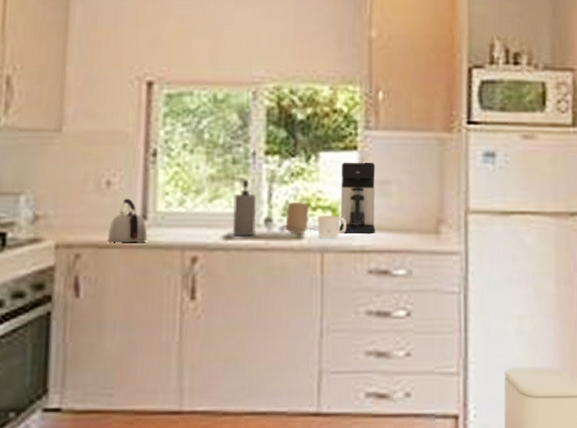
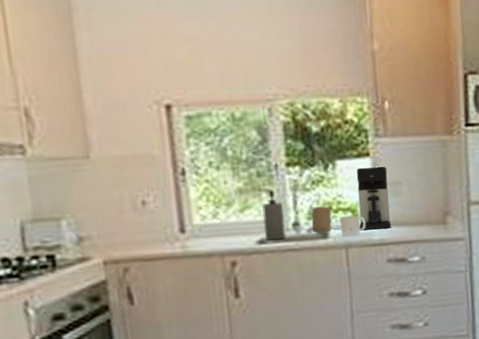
kettle: present [107,198,148,245] -> none [151,215,189,256]

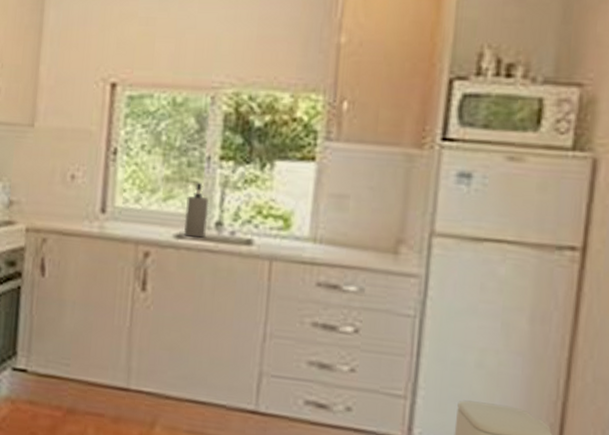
canister: present [306,204,339,235] -> none [231,206,269,241]
mug: present [340,215,366,237] -> none [267,223,299,248]
coffee maker: present [356,167,391,230] -> none [290,172,333,248]

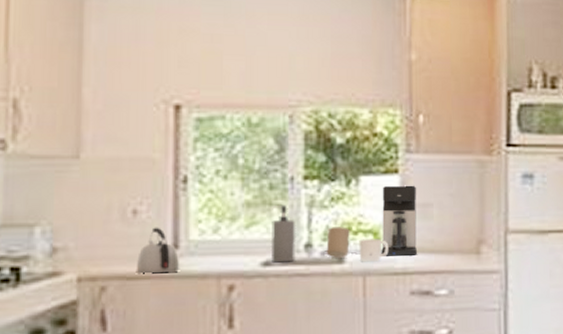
kettle: none [70,191,106,235] -> present [135,227,180,275]
canister: none [231,206,269,241] -> present [321,224,359,259]
mug: none [267,223,299,248] -> present [359,239,389,262]
coffee maker: none [290,172,333,248] -> present [381,185,417,257]

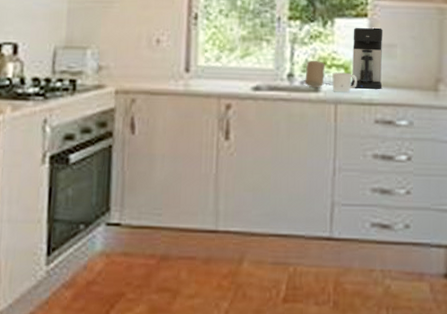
kettle: present [135,227,180,275] -> none [157,54,190,93]
soap dispenser: present [269,204,296,263] -> none [260,40,281,88]

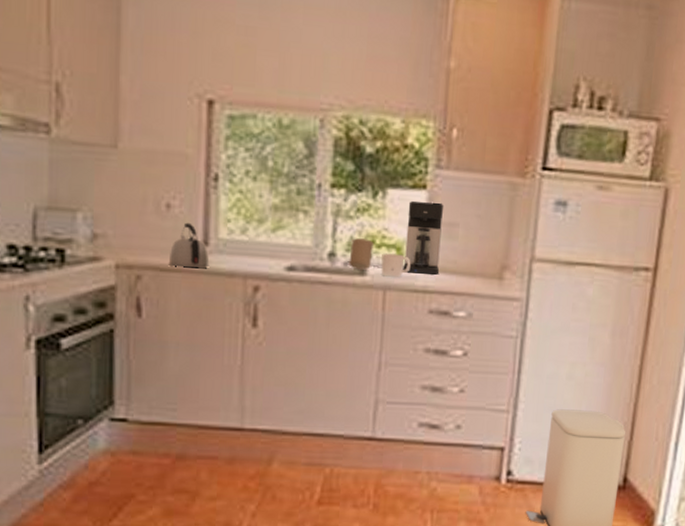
kettle: none [157,54,190,93] -> present [168,222,209,270]

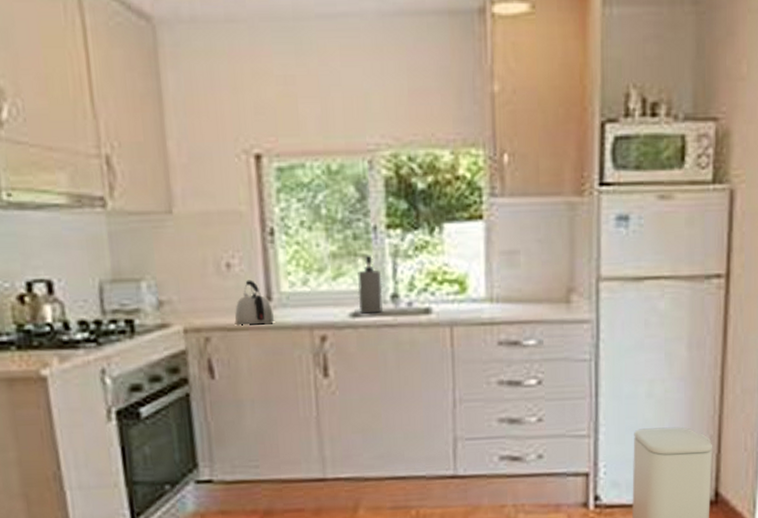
soap dispenser: none [294,211,321,269] -> present [354,255,383,314]
canister: present [344,236,382,271] -> none [407,274,445,310]
mug: present [381,253,411,277] -> none [445,288,475,313]
coffee maker: present [403,200,443,276] -> none [466,232,504,307]

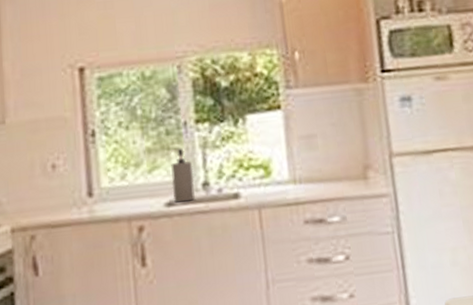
kettle: present [234,280,275,326] -> none [58,178,96,222]

